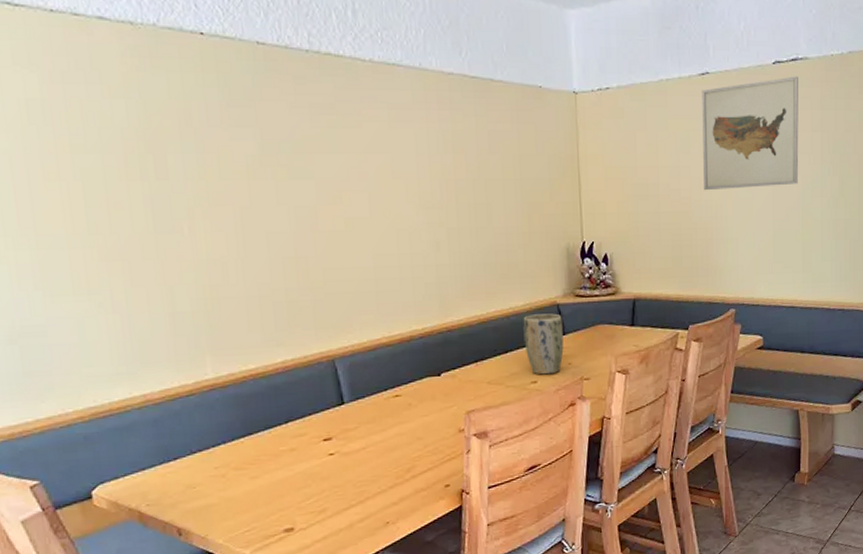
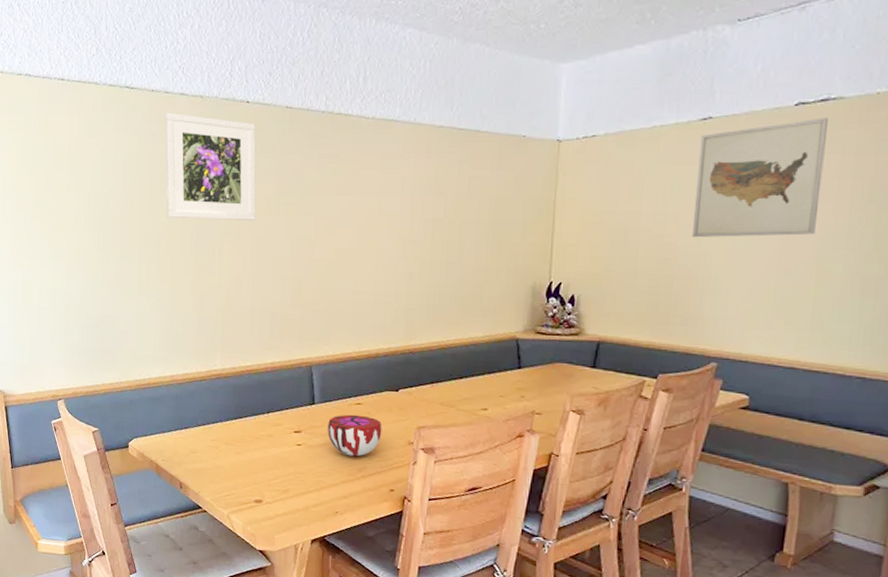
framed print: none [76,42,234,188] -> present [164,113,256,220]
decorative bowl: none [363,408,428,457] -> present [328,414,382,457]
plant pot: present [523,313,564,375] -> none [479,346,520,404]

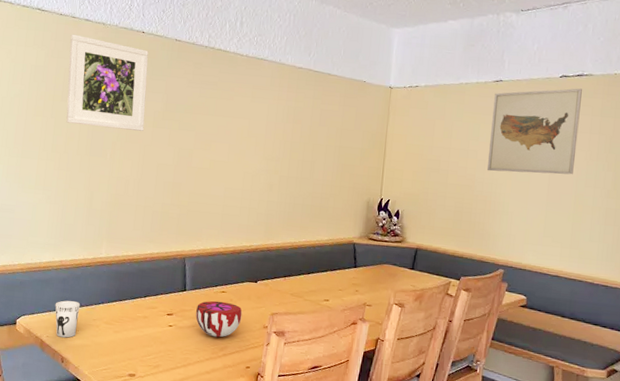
cup: none [168,420,196,461] -> present [55,300,80,338]

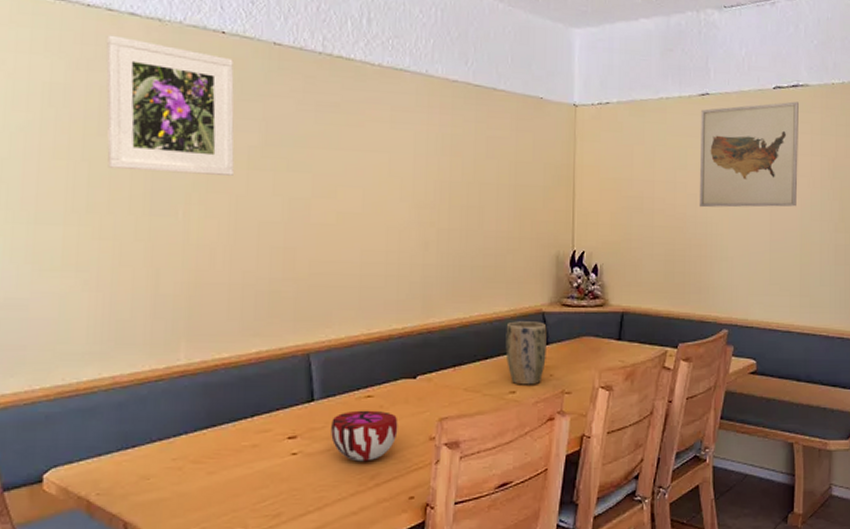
cup: present [55,300,80,338] -> none [107,436,149,493]
plant pot: none [323,248,356,297] -> present [505,321,547,385]

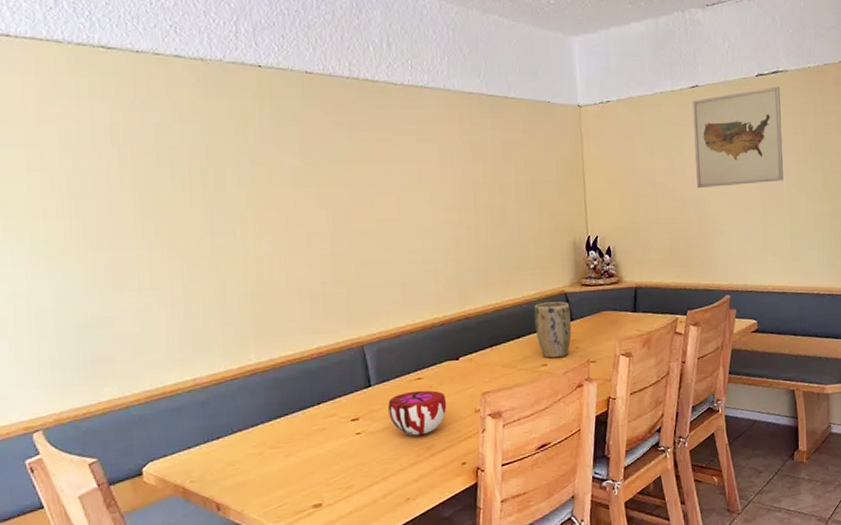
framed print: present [105,35,235,176] -> none [155,77,281,197]

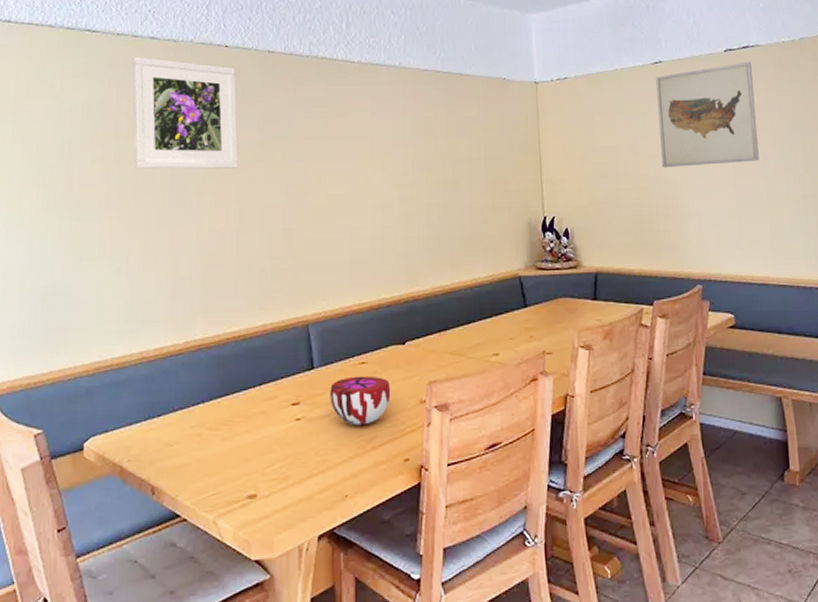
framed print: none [155,77,281,197] -> present [132,57,238,170]
plant pot: present [534,301,572,359] -> none [485,285,526,347]

